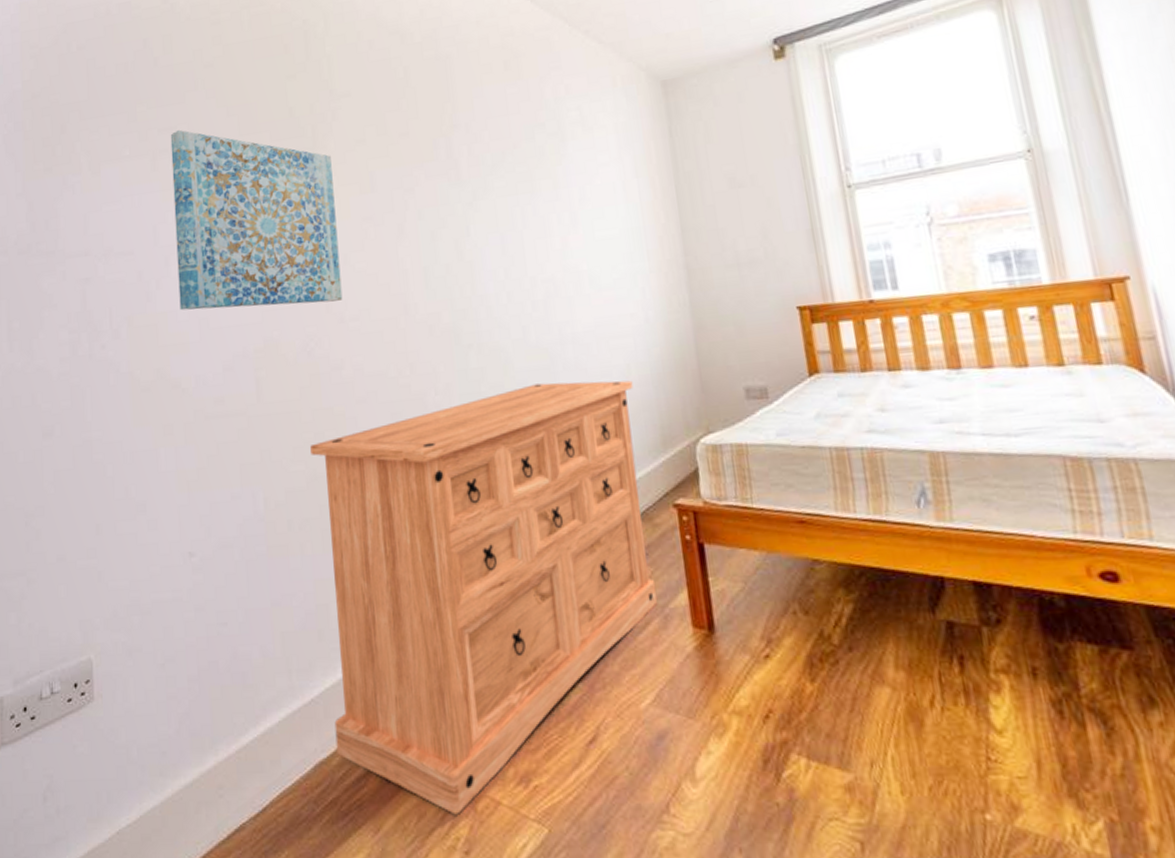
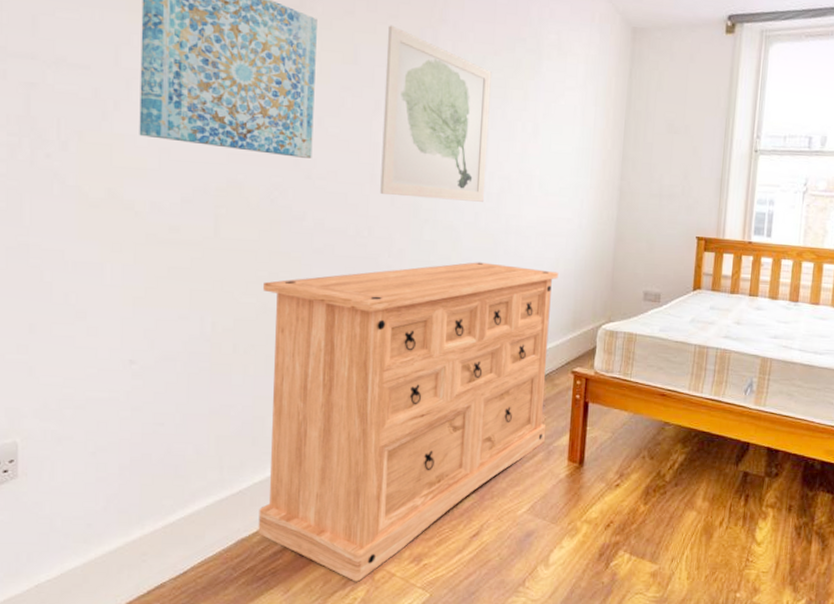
wall art: none [400,143,530,325] -> present [380,25,492,202]

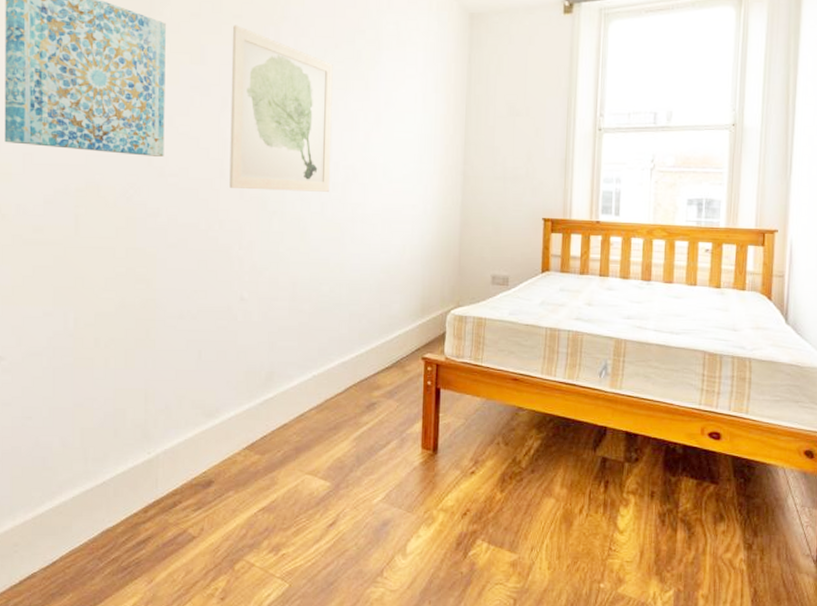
dresser: present [258,262,559,582] -> none [122,251,406,572]

